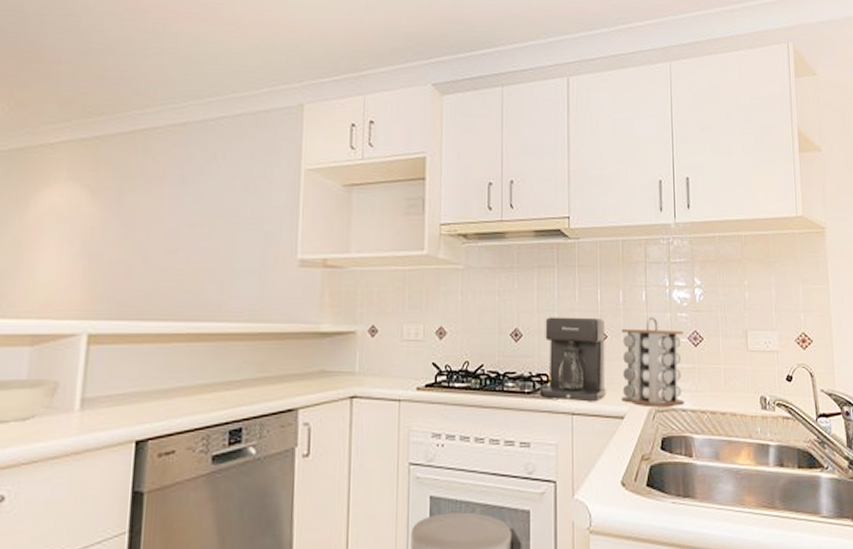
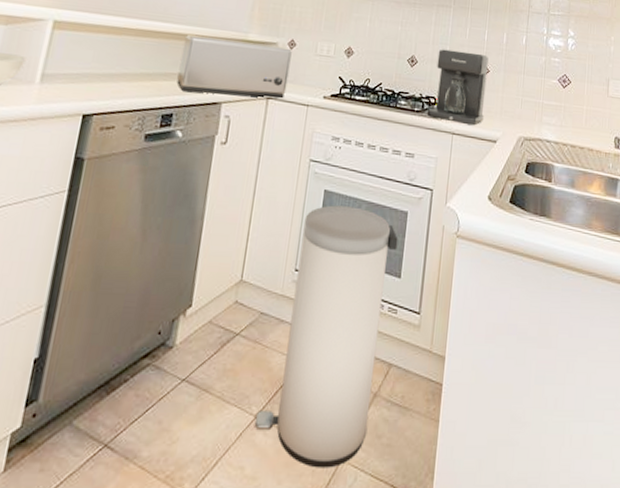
toaster: none [242,334,374,401] -> present [176,35,292,99]
spice rack: present [621,316,685,408] -> none [495,58,555,138]

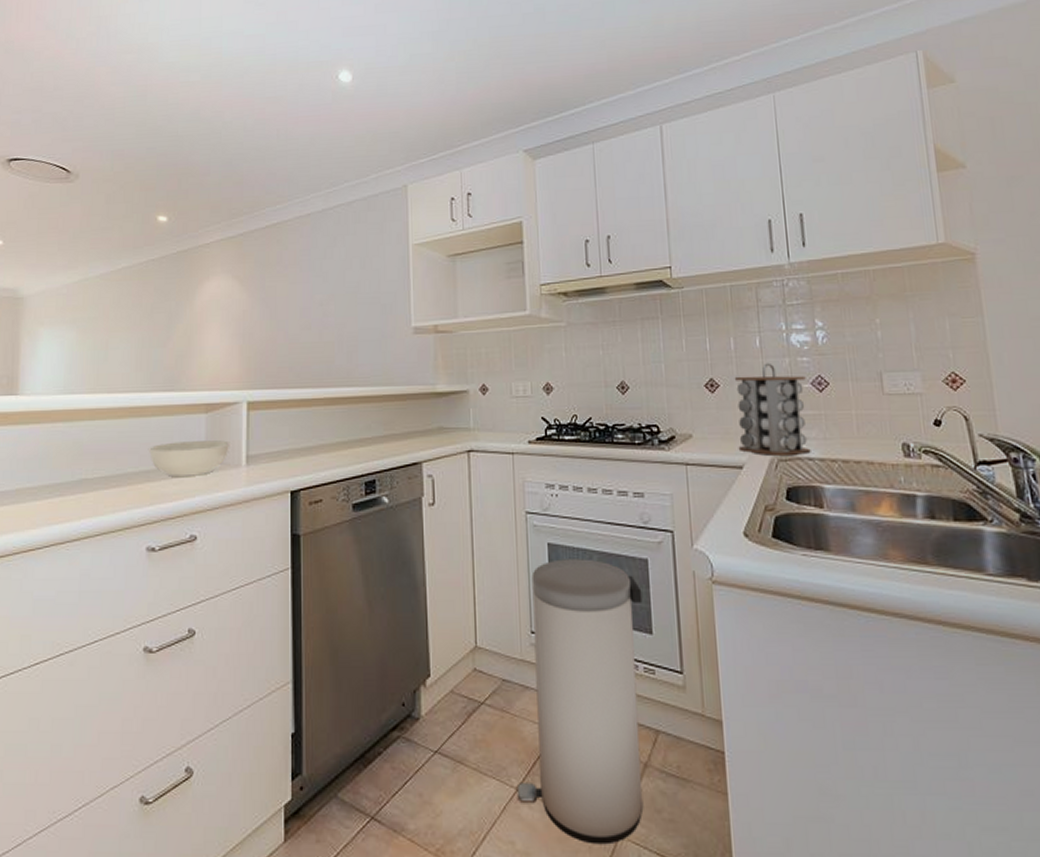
toaster: present [176,35,292,99] -> none [372,393,487,456]
coffee maker: present [428,49,489,126] -> none [652,367,721,452]
spice rack: none [495,58,555,138] -> present [734,362,811,457]

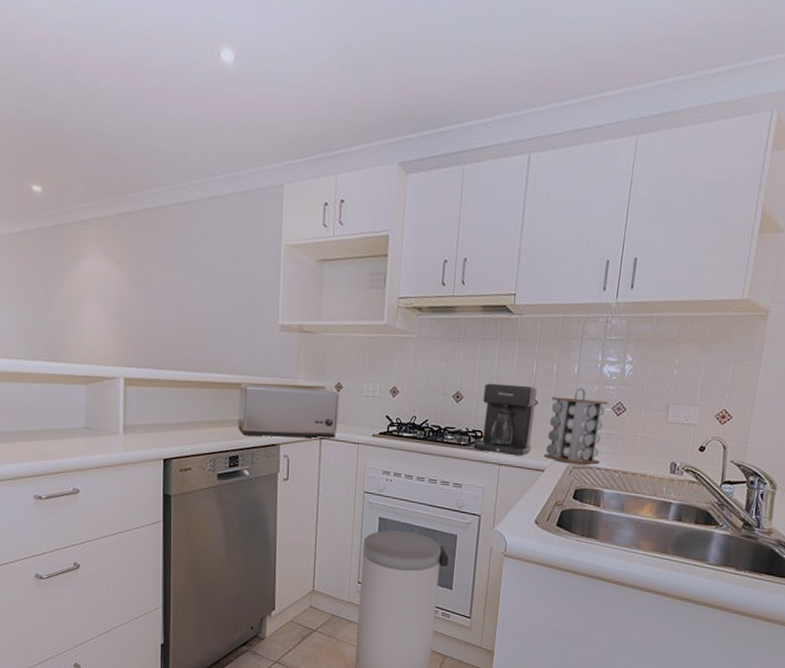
bowl: present [148,440,231,477] -> none [31,407,109,439]
toaster: none [372,393,487,456] -> present [238,384,339,439]
coffee maker: none [652,367,721,452] -> present [474,383,537,456]

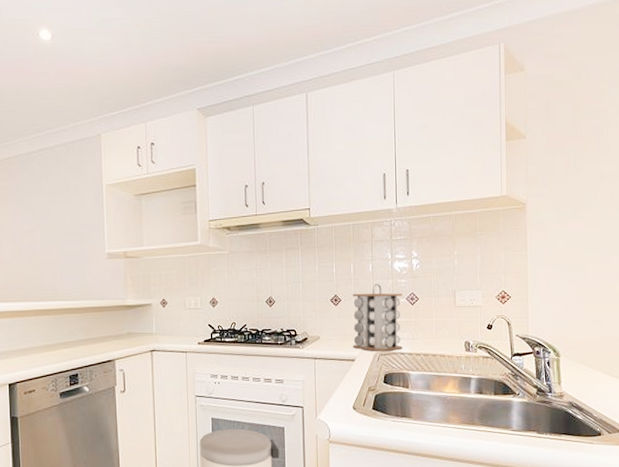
toaster: present [238,384,339,439] -> none [74,306,166,355]
coffee maker: present [474,383,537,456] -> none [290,286,340,350]

